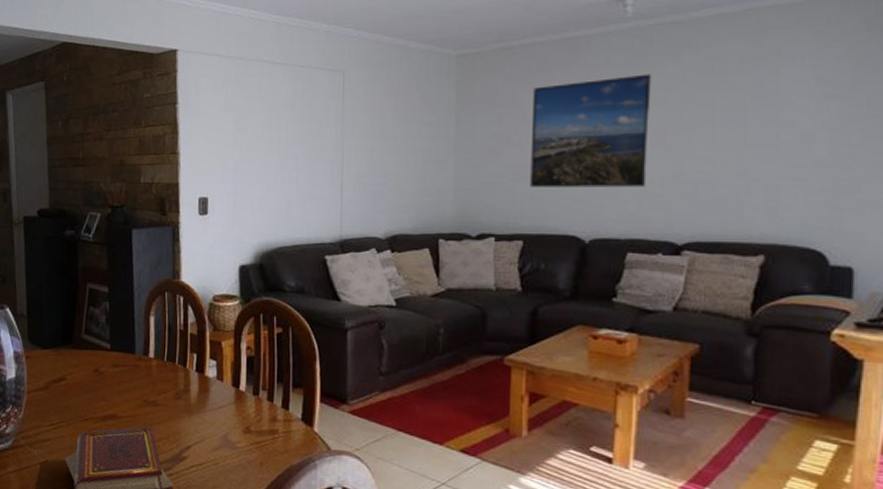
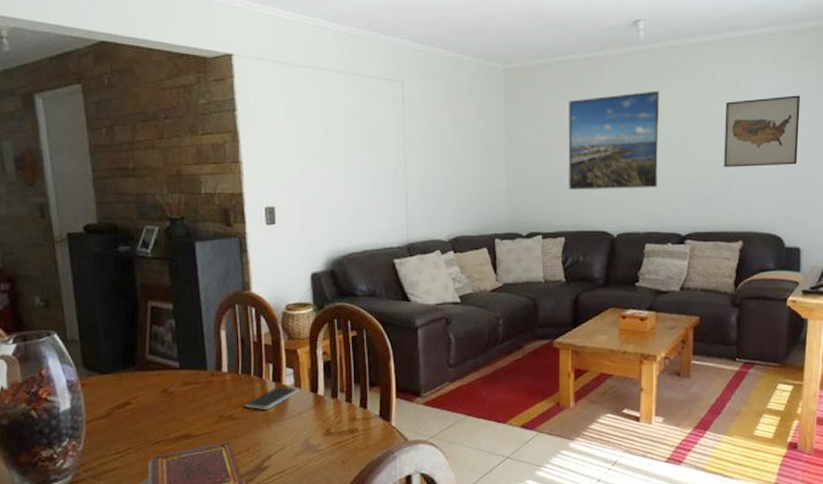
smartphone: none [168,376,220,399] -> present [245,386,298,410]
wall art: none [739,75,858,165] -> present [724,95,801,168]

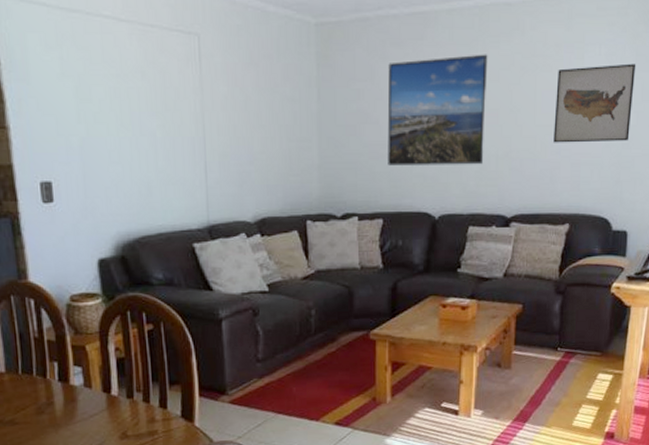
smartphone: present [245,386,298,410] -> none [27,386,89,413]

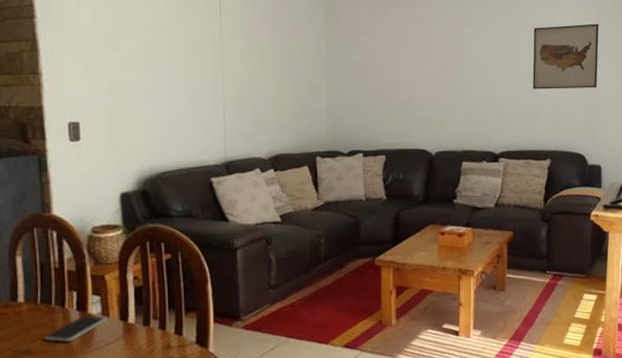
smartphone: none [27,386,89,413] -> present [44,315,106,342]
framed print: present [387,54,488,166] -> none [388,14,474,108]

